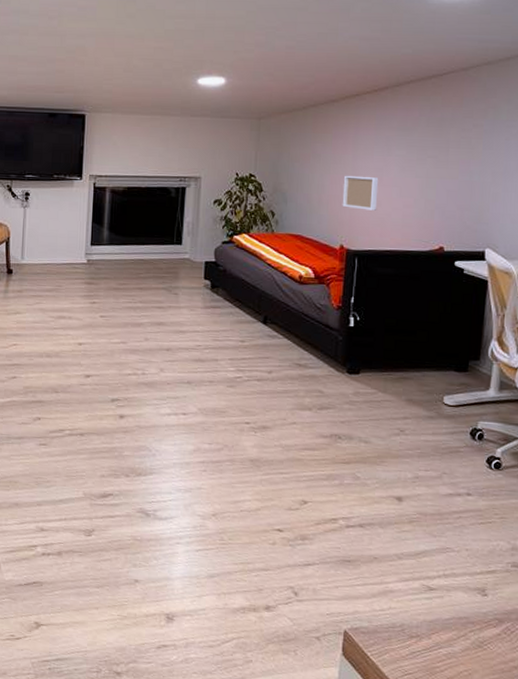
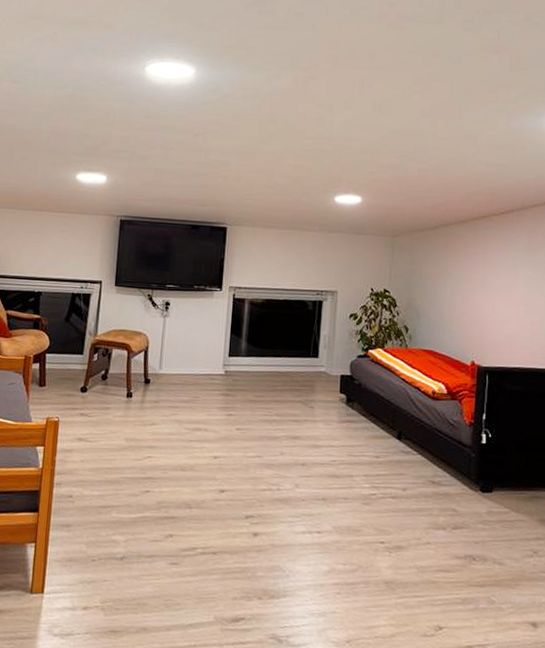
wall art: present [342,175,379,211] -> none [472,293,507,328]

